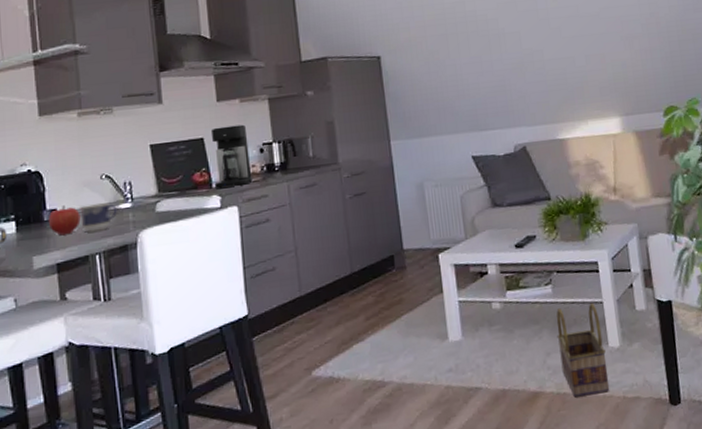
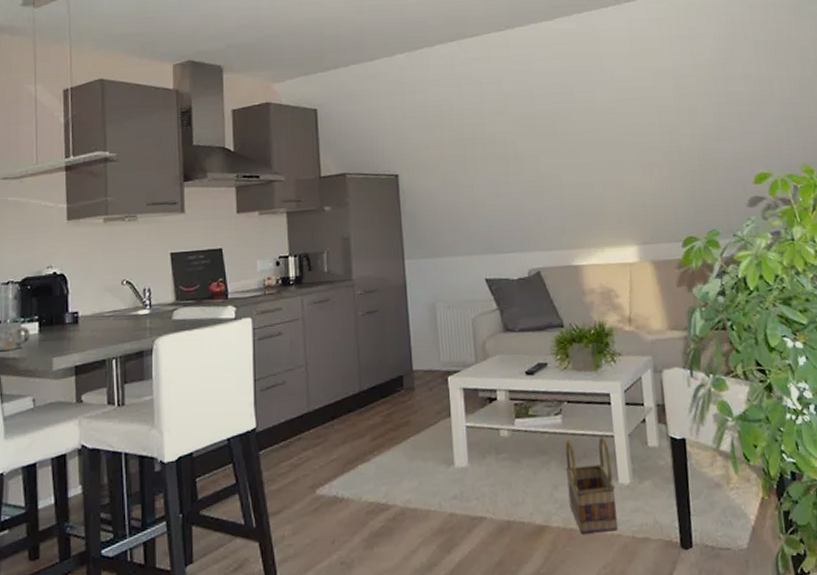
fruit: present [48,205,81,236] -> none [69,309,100,339]
cup: present [80,201,117,234] -> none [100,307,135,338]
coffee maker: present [210,124,253,189] -> none [229,237,267,300]

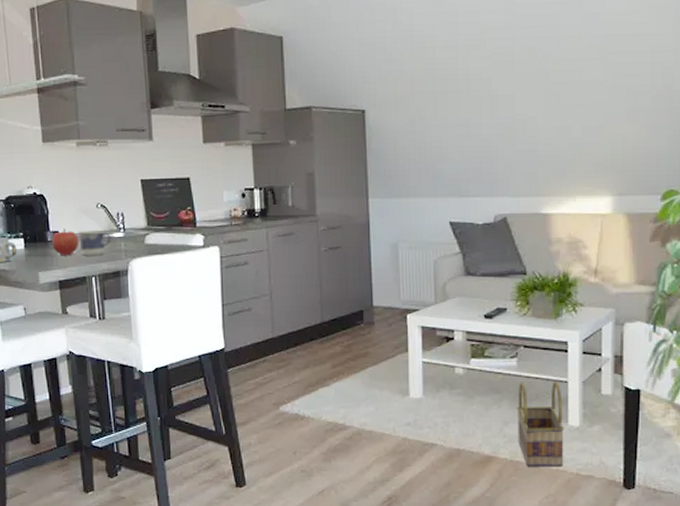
fruit: none [69,309,100,339] -> present [51,229,79,256]
cup: none [100,307,135,338] -> present [78,229,111,257]

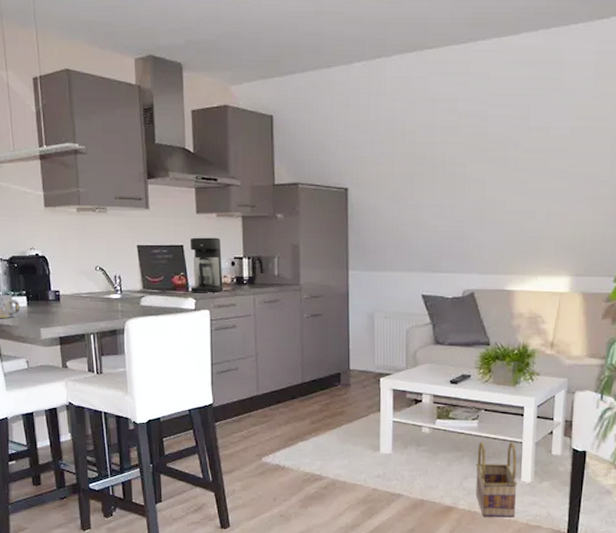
fruit: present [51,229,79,256] -> none [52,289,79,314]
cup: present [78,229,111,257] -> none [78,290,109,316]
coffee maker: none [196,168,234,229] -> present [189,237,223,293]

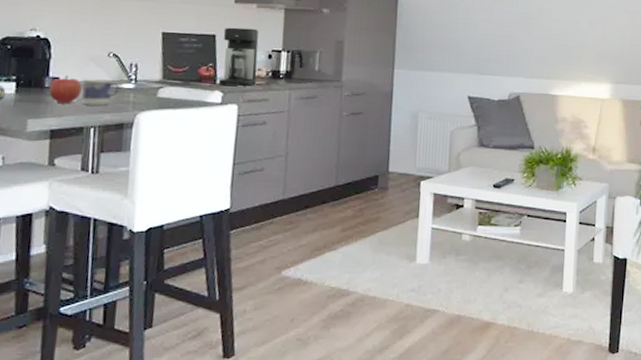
fruit: none [52,289,79,314] -> present [48,75,82,104]
cup: none [78,290,109,316] -> present [82,78,120,107]
basket: present [476,441,517,518] -> none [516,248,559,333]

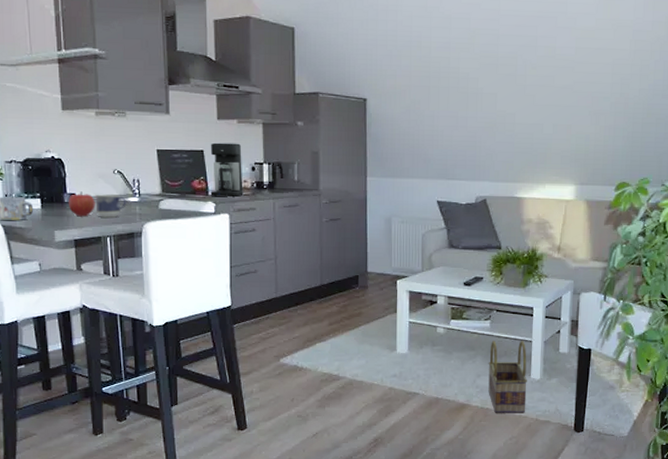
basket: none [516,248,559,333] -> present [488,340,527,413]

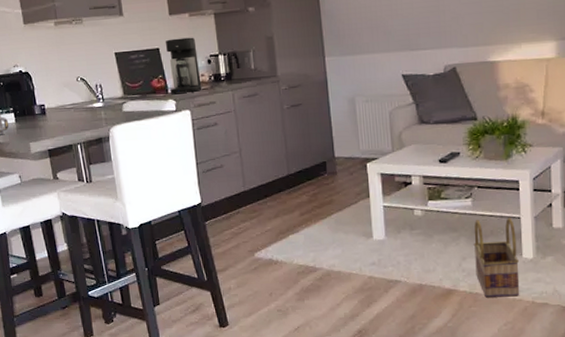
fruit: present [68,191,95,217] -> none [38,102,64,127]
cup: present [95,193,126,219] -> none [62,100,92,127]

